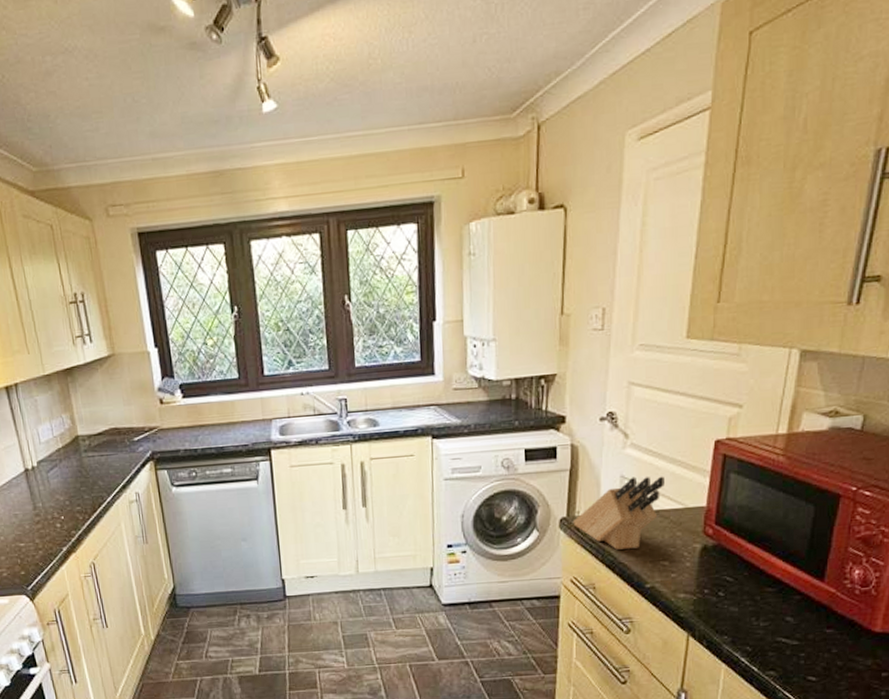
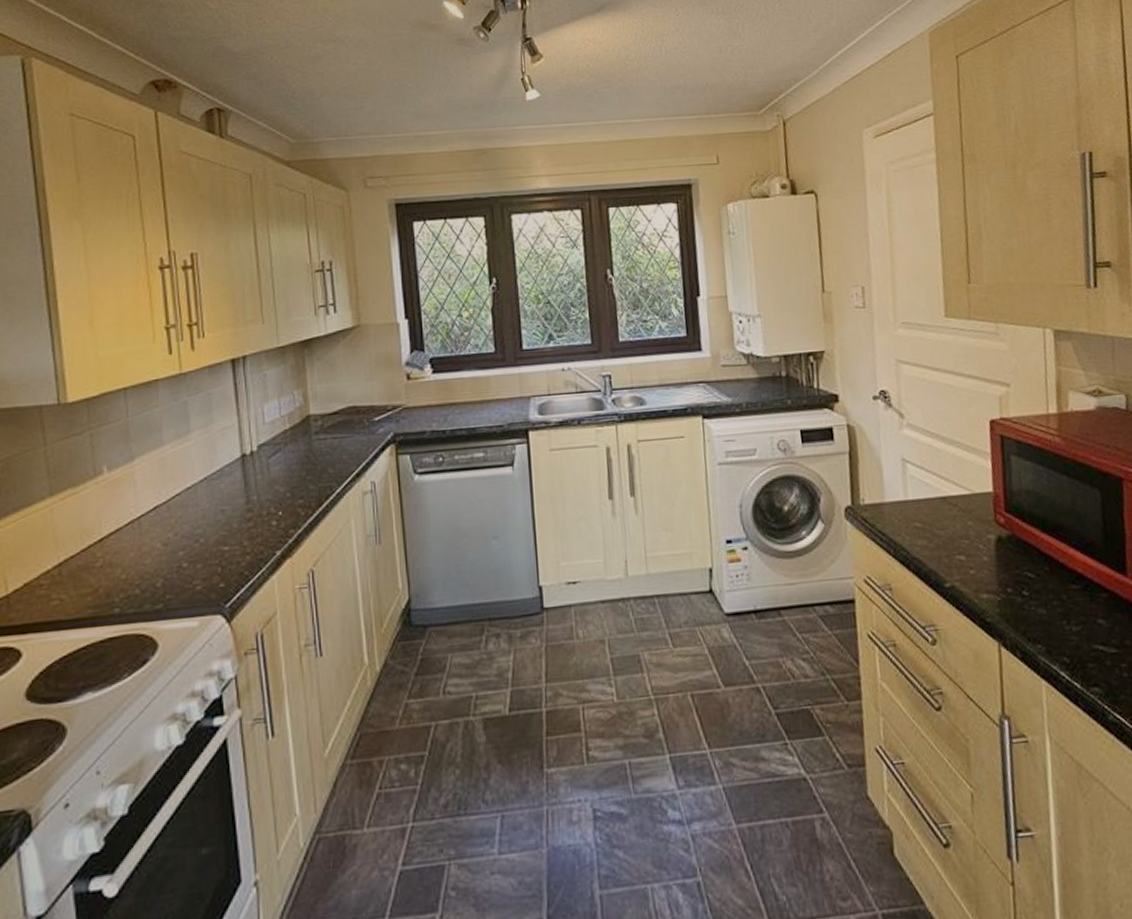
knife block: present [573,476,664,550] -> none [858,459,947,543]

